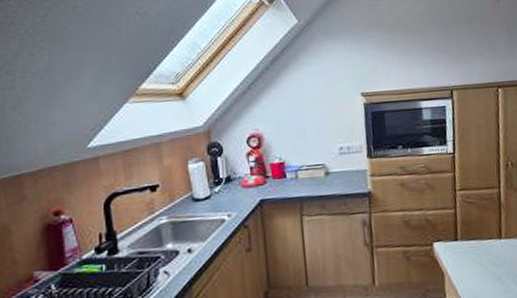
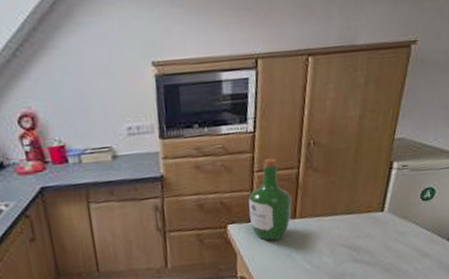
wine bottle: none [452,178,497,261] -> present [248,158,292,241]

